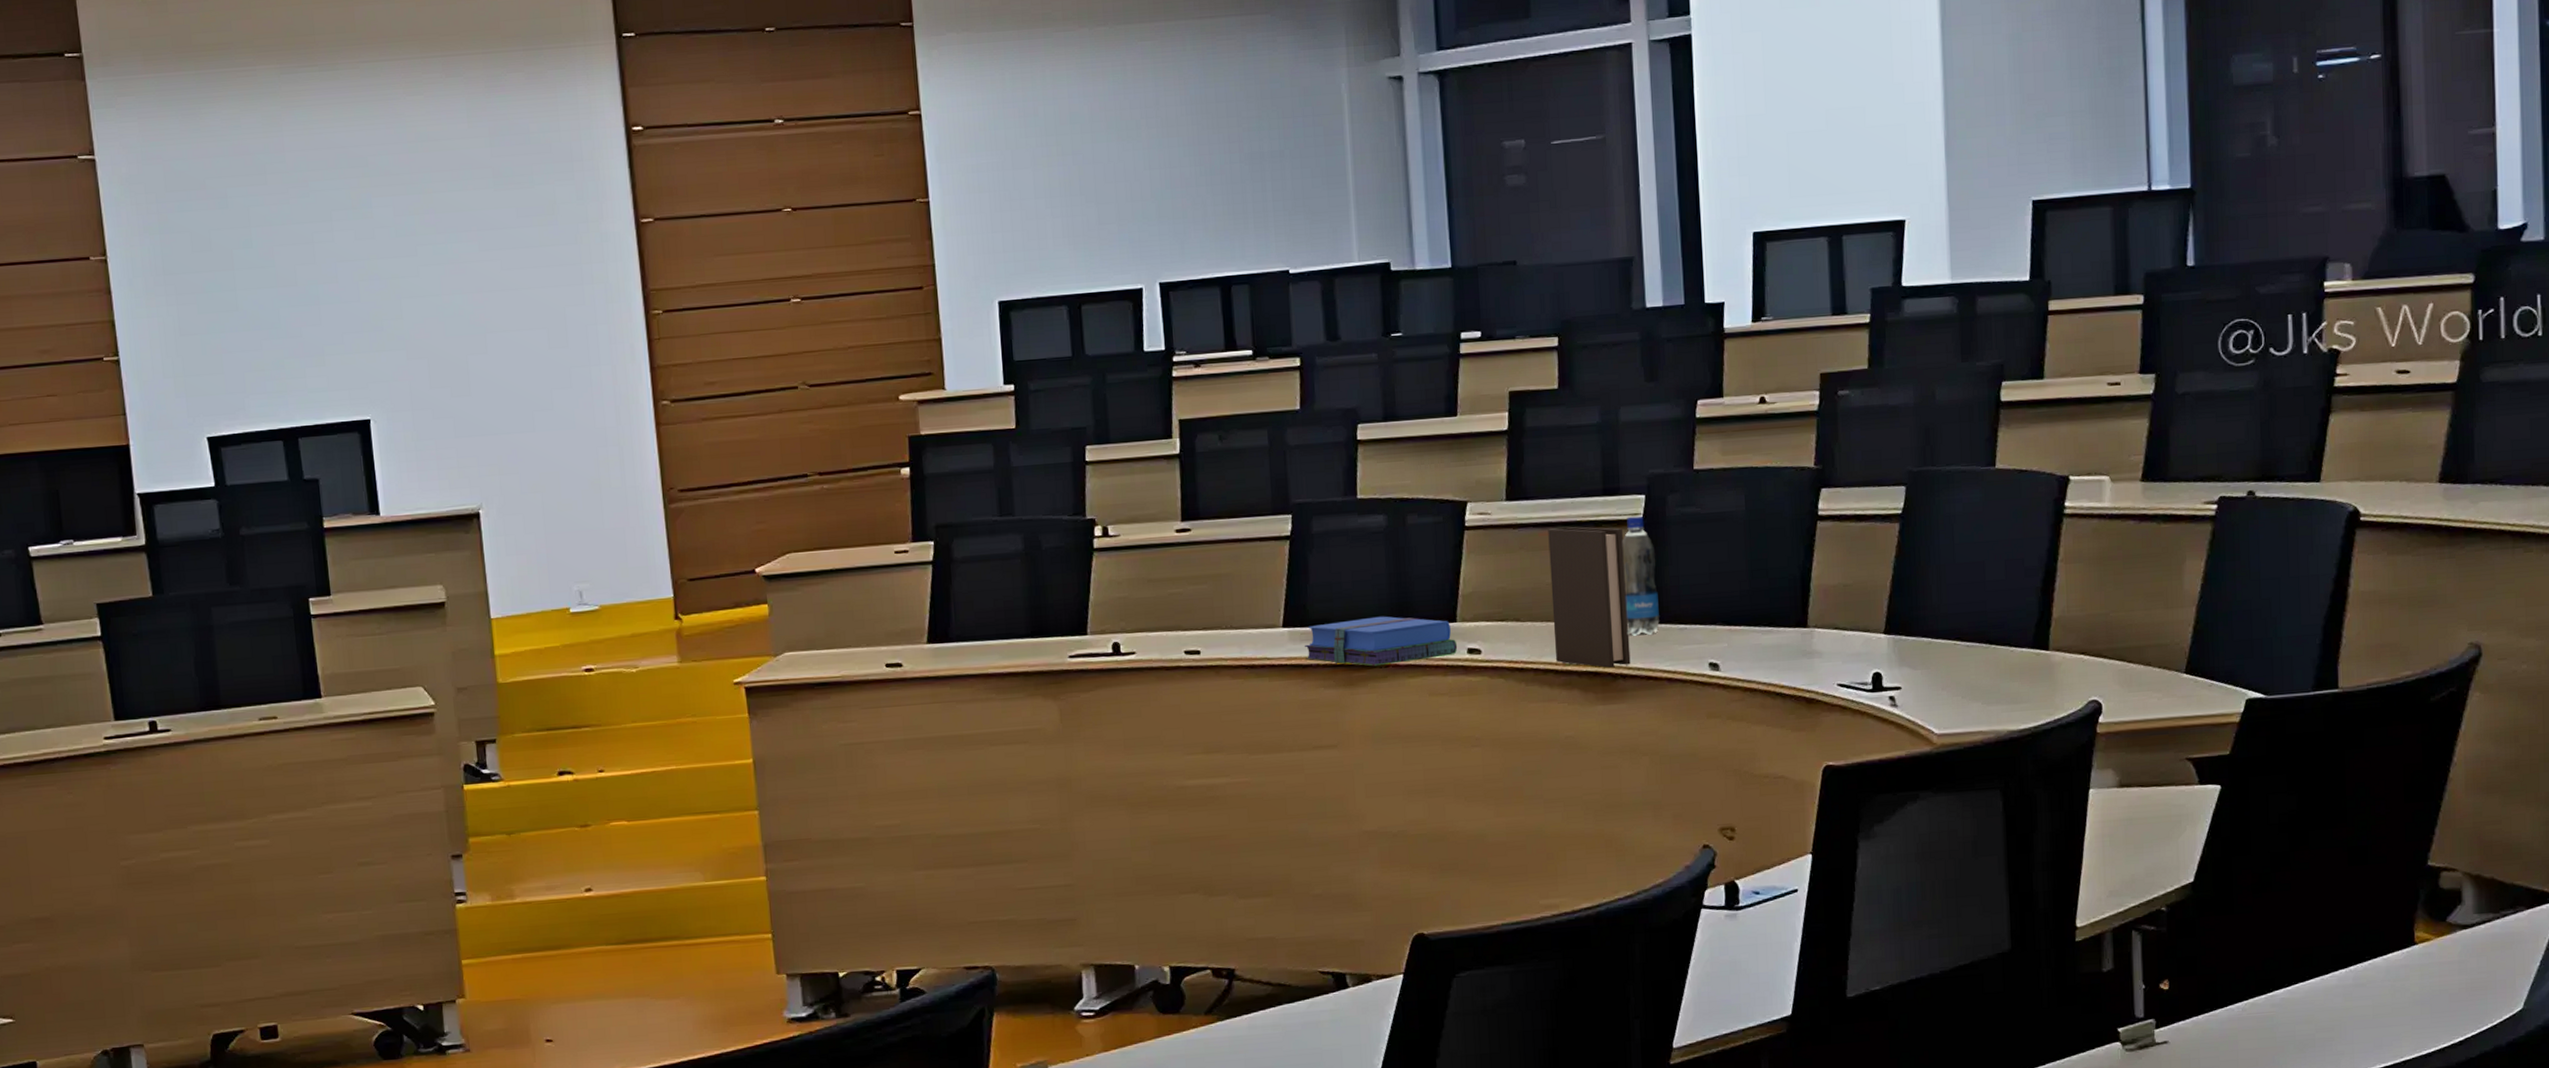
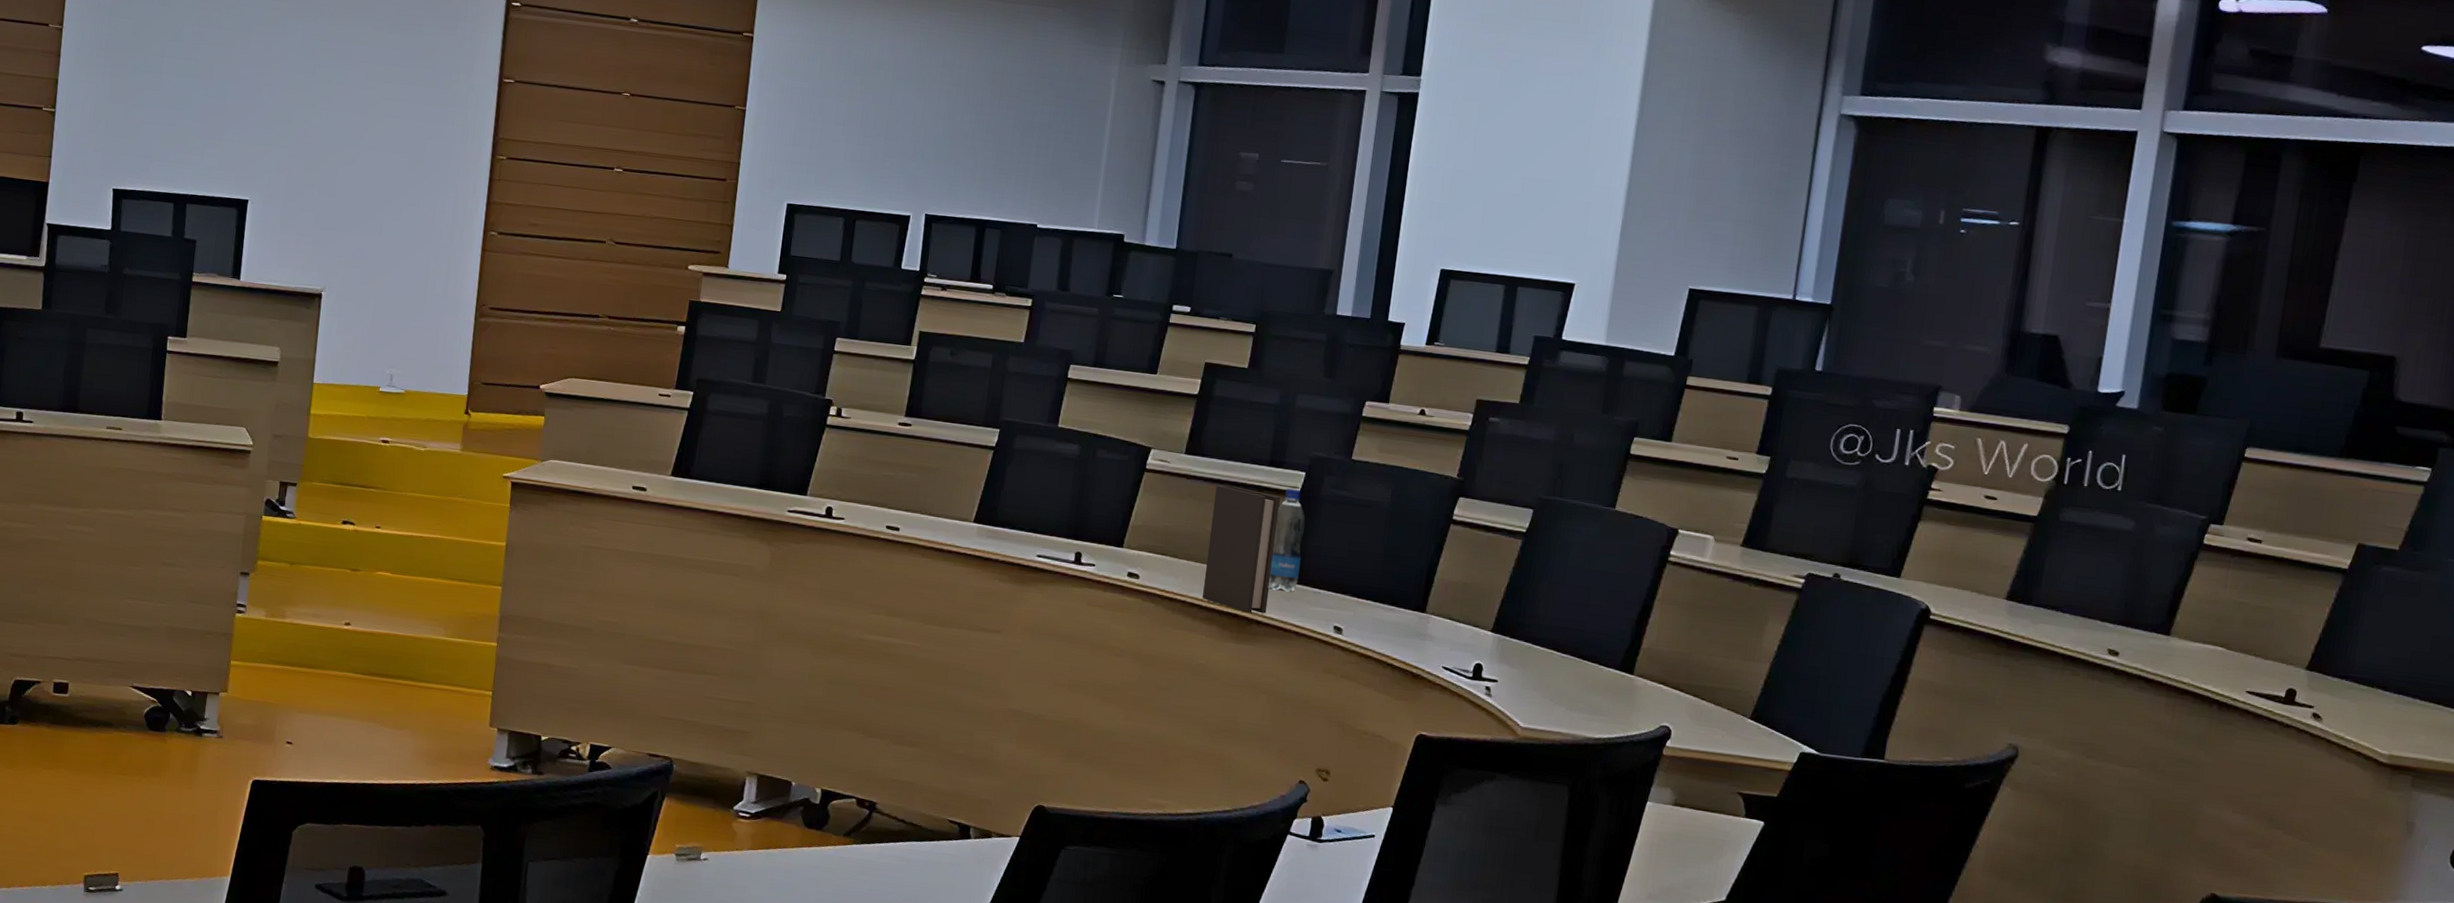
books: present [1305,616,1458,667] -> none [988,525,1120,575]

